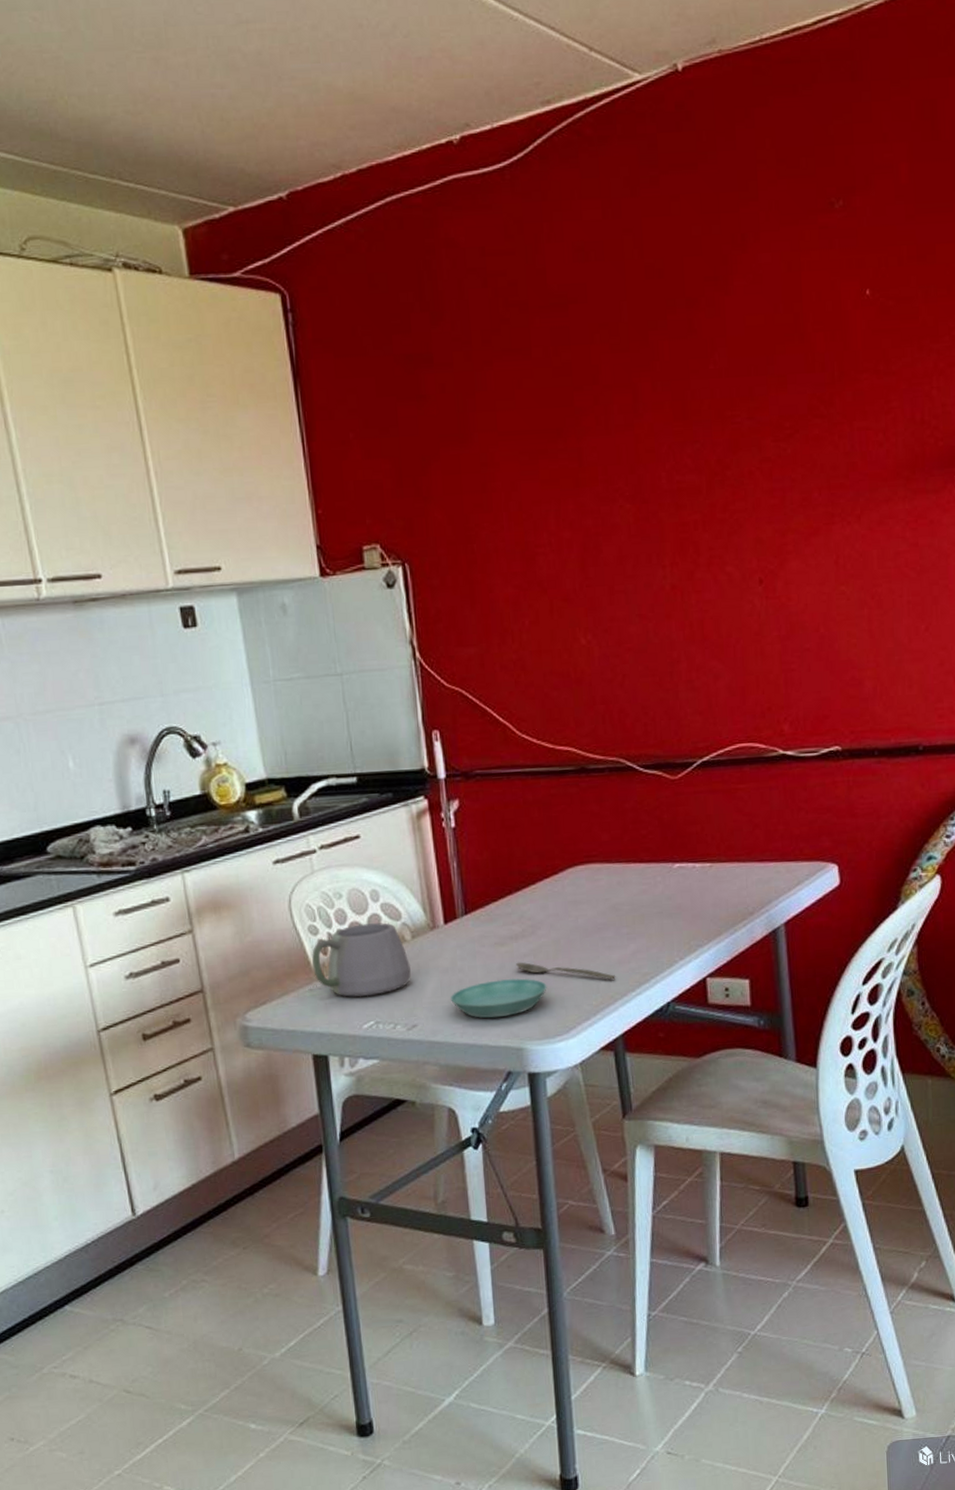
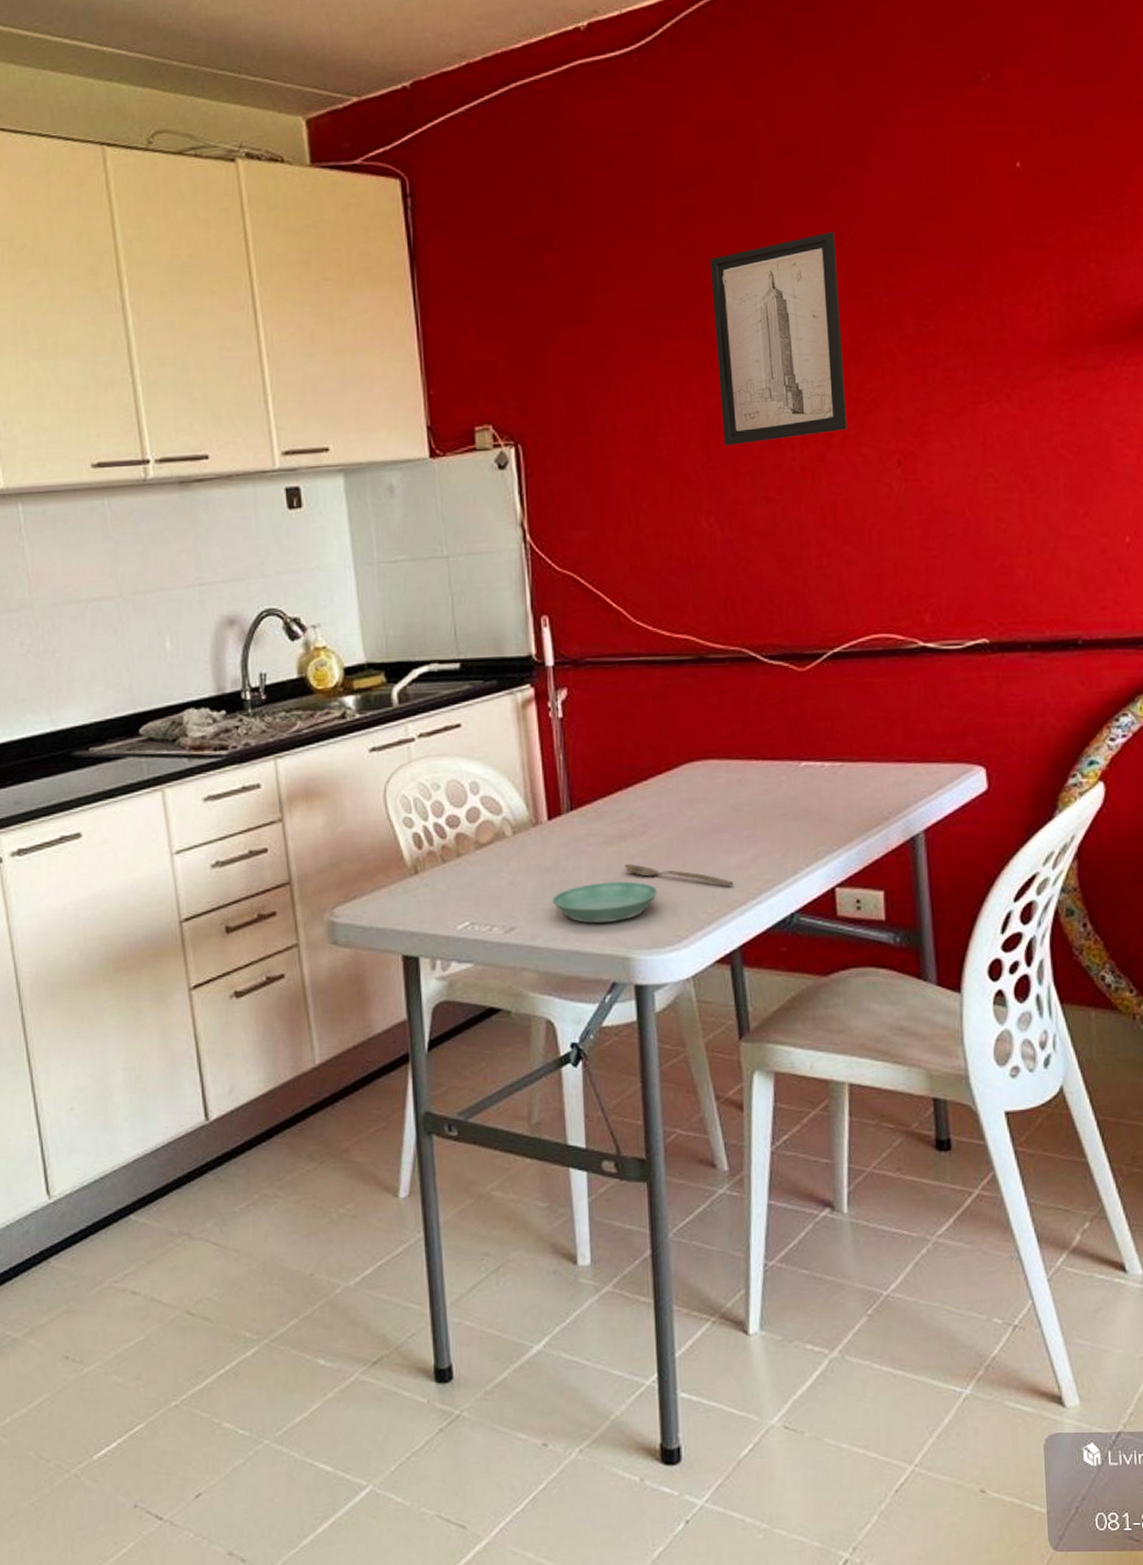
mug: present [307,923,411,997] -> none [400,817,510,896]
wall art: none [584,355,714,565] -> present [710,231,848,446]

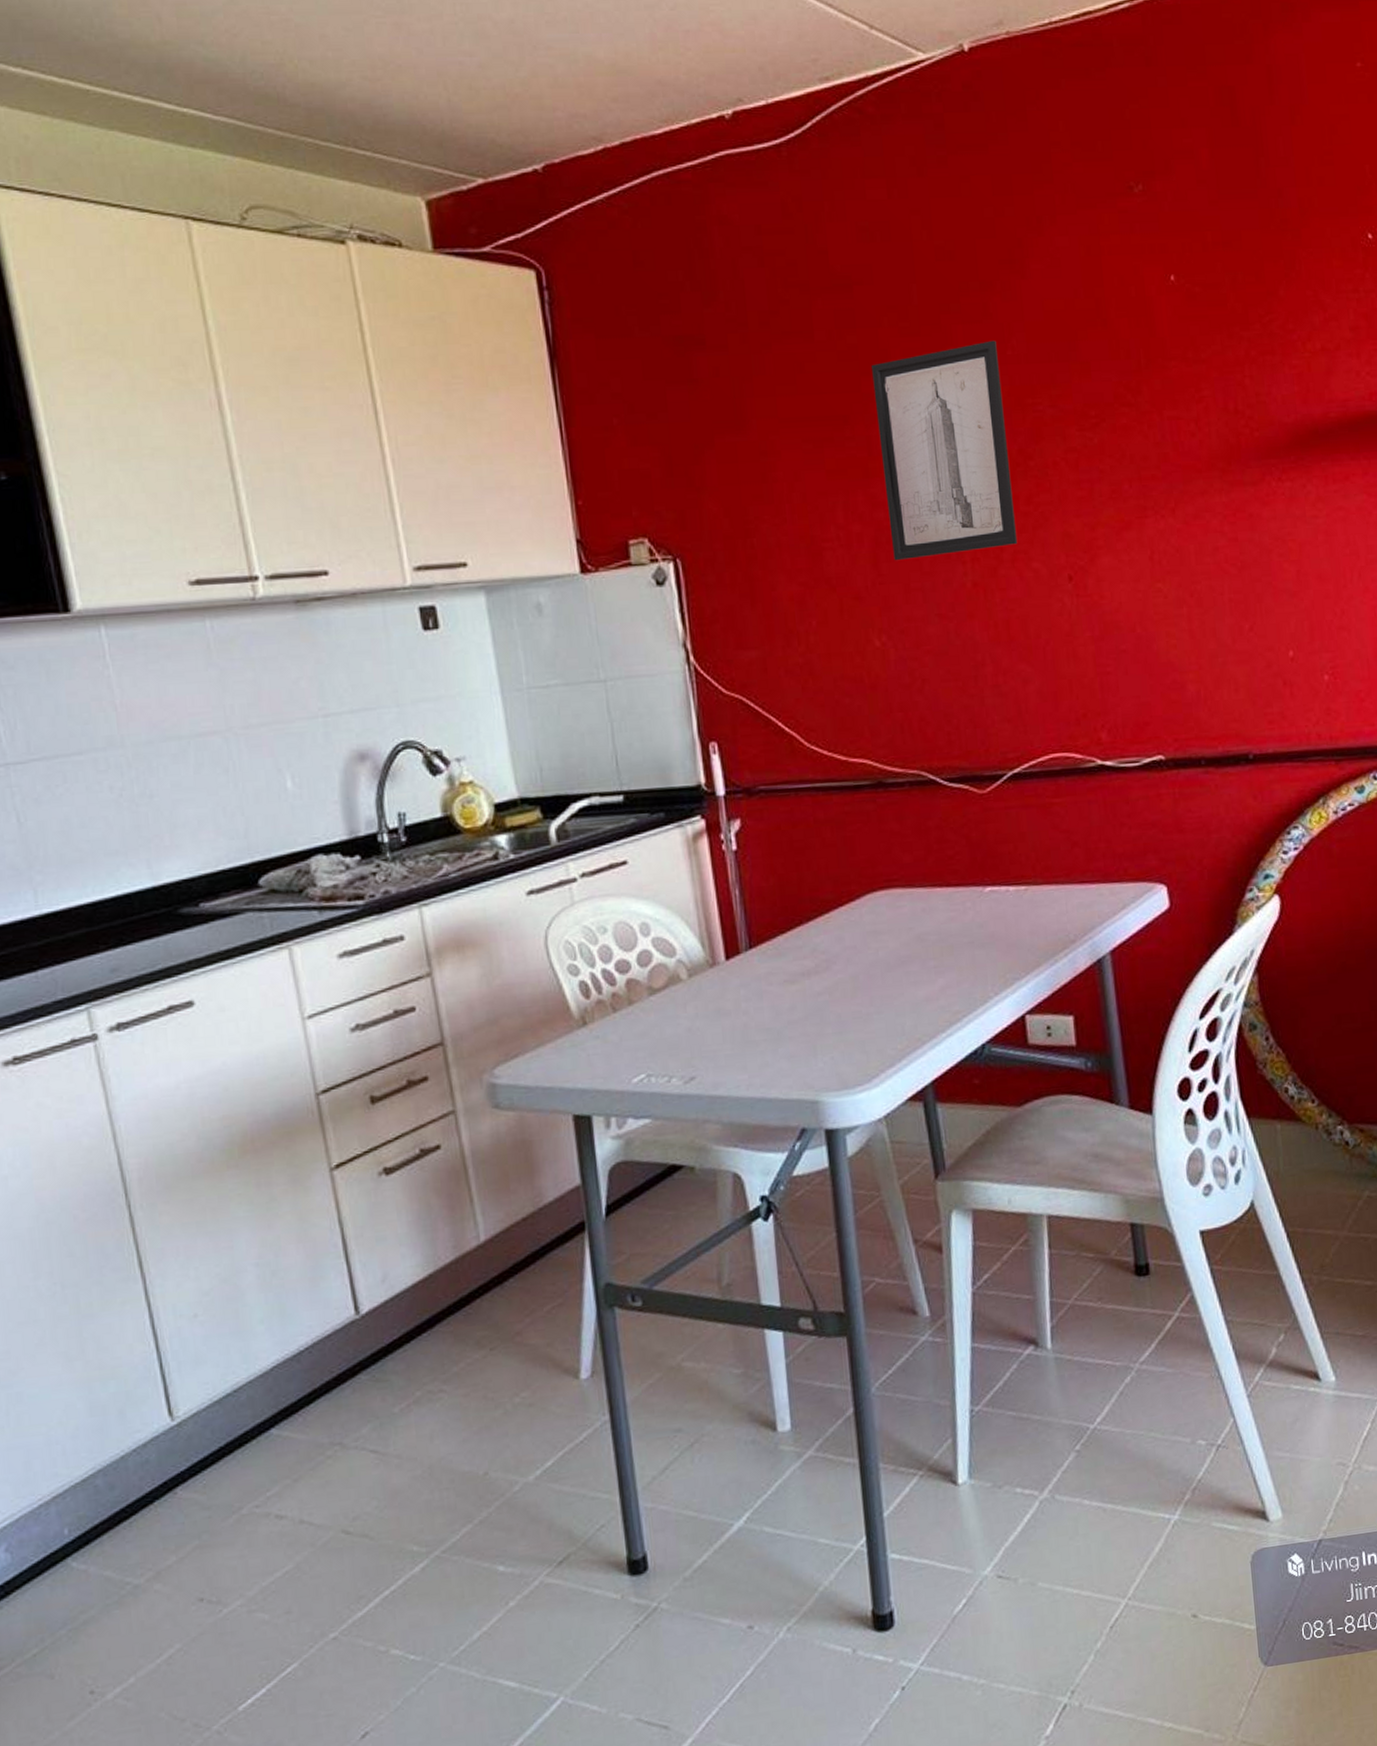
saucer: present [552,880,658,924] -> none [734,1020,845,1068]
spoon: present [624,863,734,886] -> none [809,1001,923,1020]

